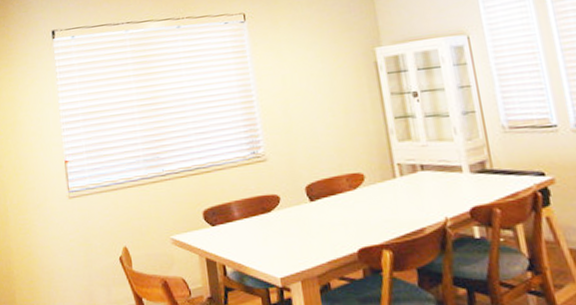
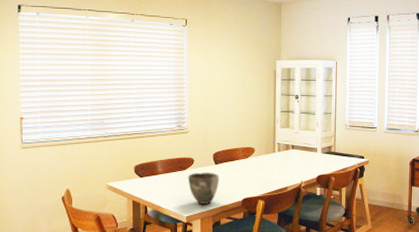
ceramic bowl: none [274,213,321,260] -> present [188,172,220,204]

